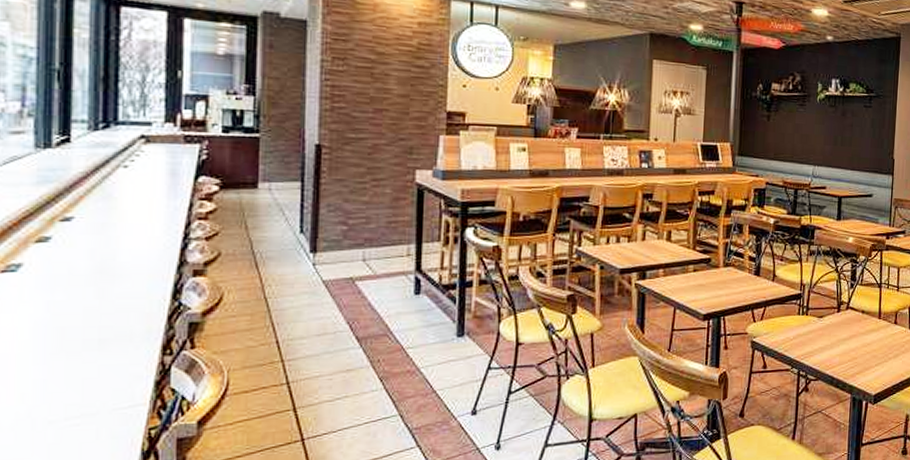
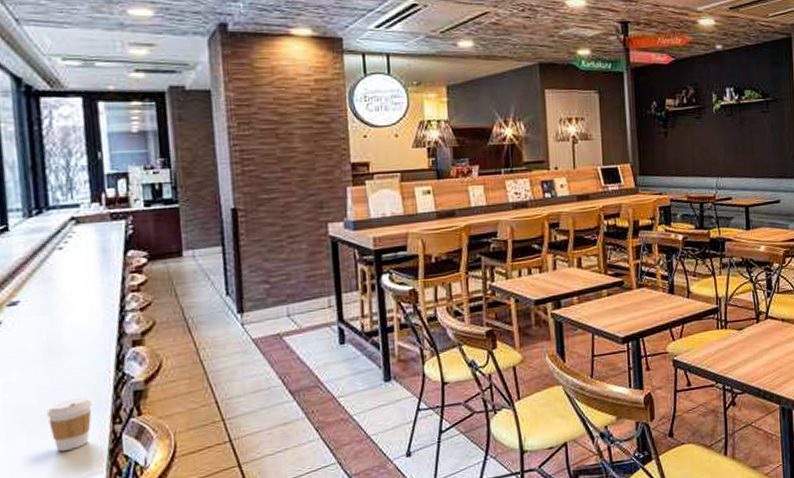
coffee cup: none [90,323,142,378] -> present [46,397,92,451]

